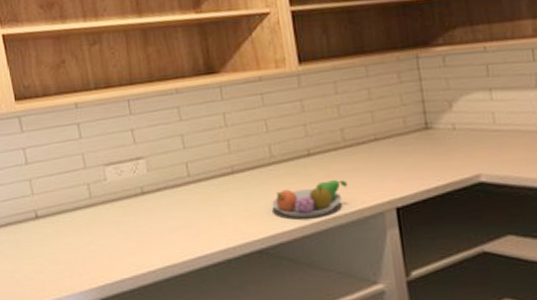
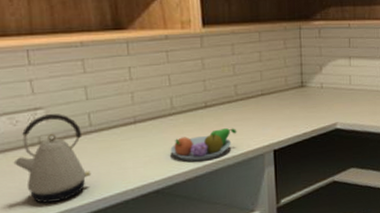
kettle: none [120,163,192,257] -> present [13,113,92,203]

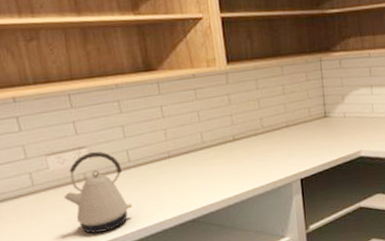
fruit bowl: present [170,128,237,161] -> none [203,159,265,192]

